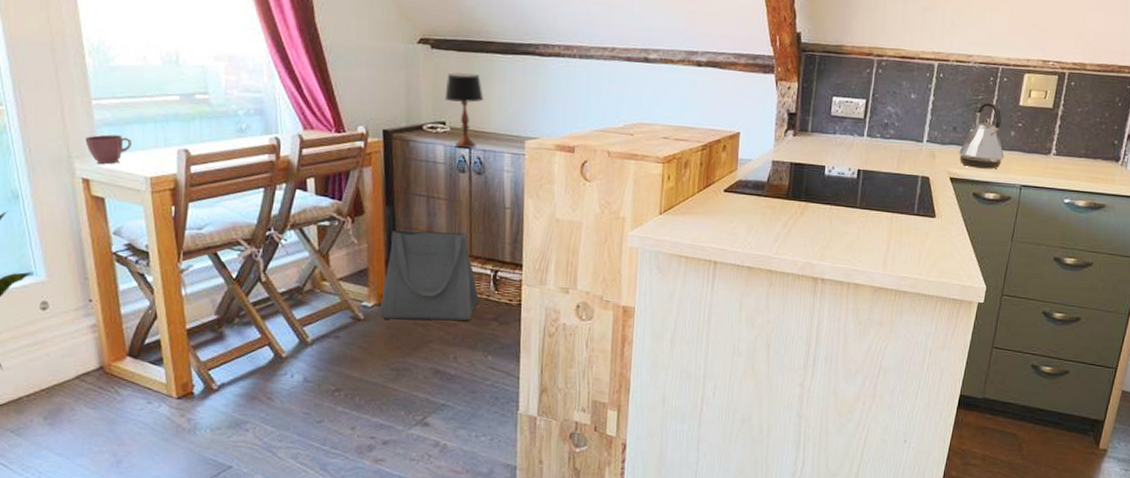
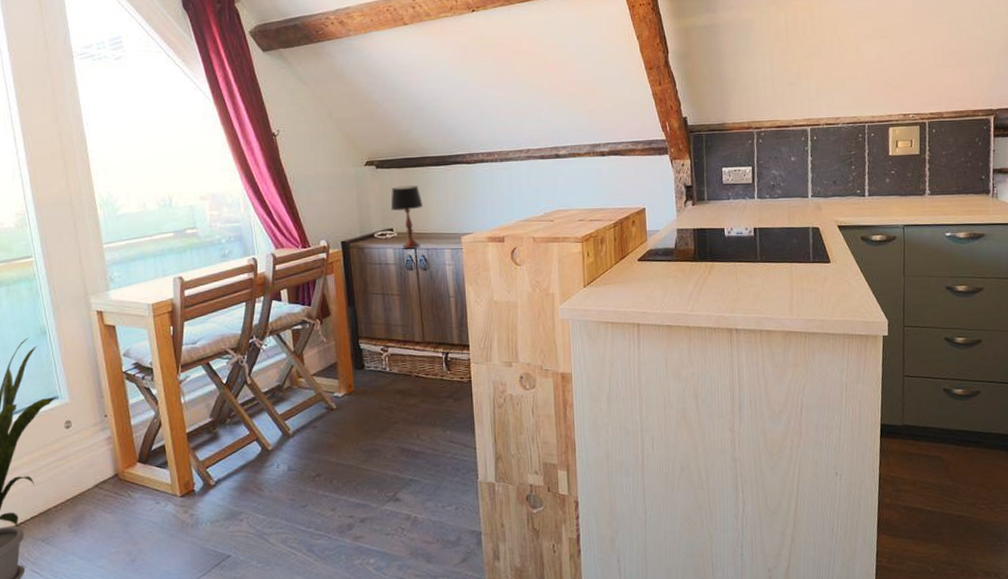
cup: present [85,134,131,164] -> none [98,271,136,297]
tote bag: present [379,230,480,322] -> none [349,322,435,406]
kettle: present [959,102,1004,170] -> none [842,155,884,215]

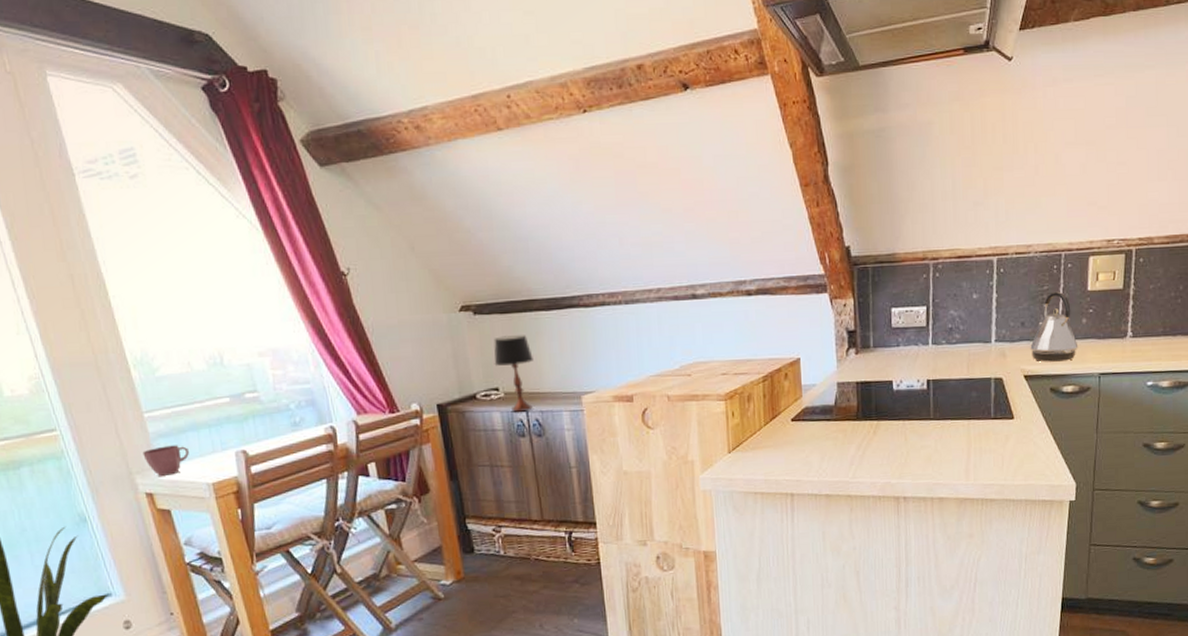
cup: none [98,271,136,297] -> present [142,445,189,476]
kettle: none [842,155,884,215] -> present [1030,291,1079,363]

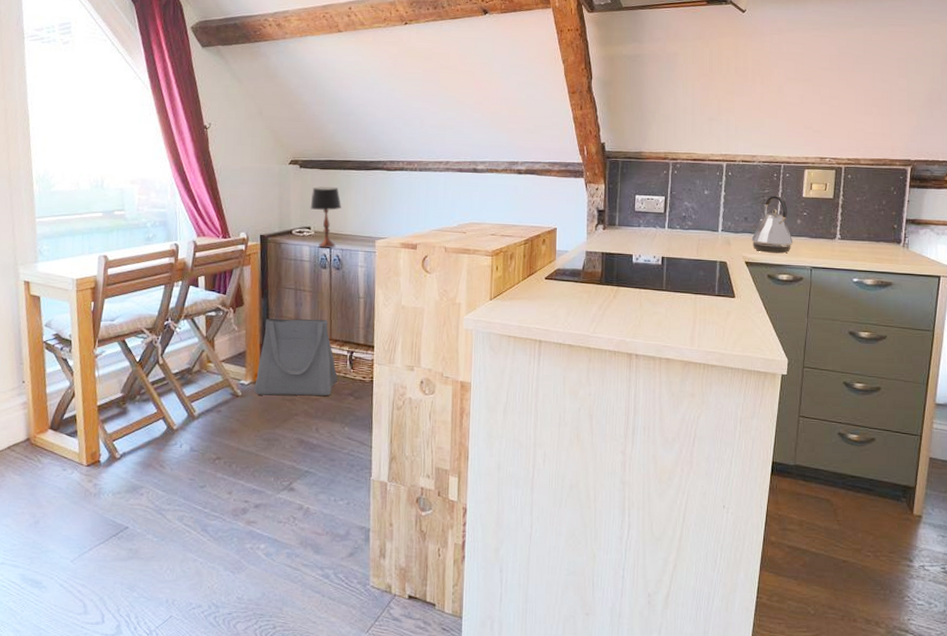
cup: present [142,445,189,476] -> none [28,245,64,269]
tote bag: none [458,498,558,595] -> present [254,318,339,397]

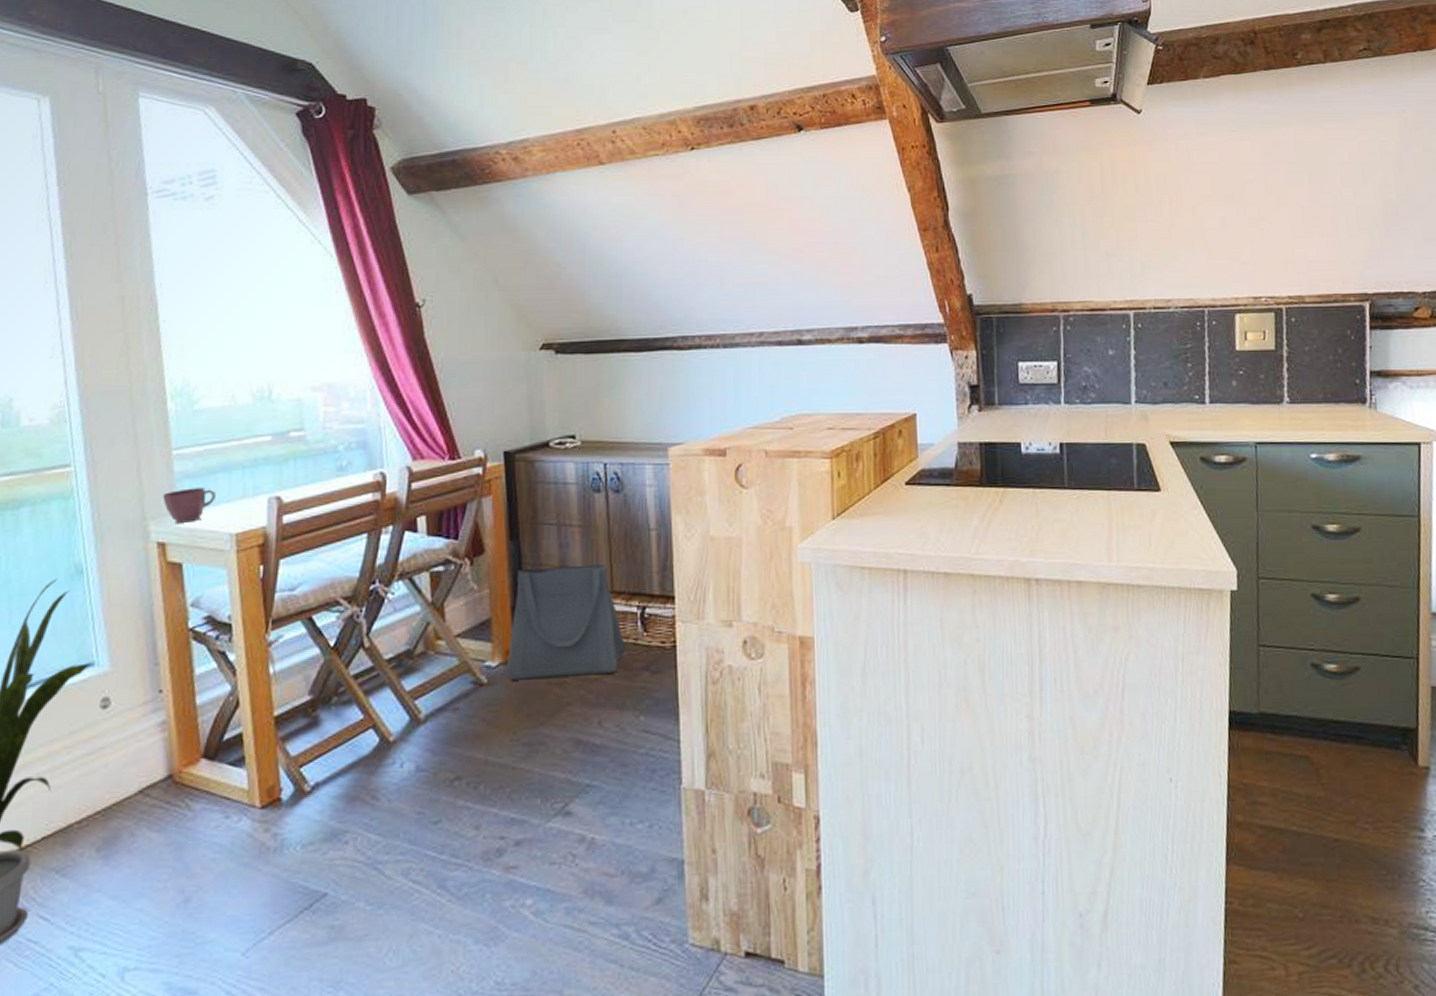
cup: none [28,245,64,269] -> present [162,488,216,523]
table lamp: present [310,186,341,249] -> none [573,378,617,465]
kettle: present [751,195,793,254] -> none [1175,350,1230,429]

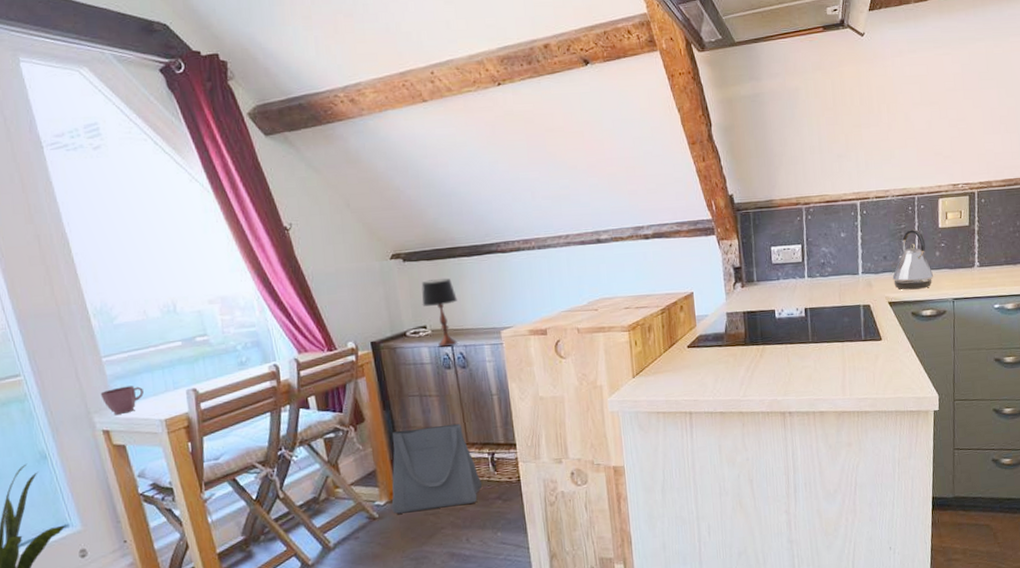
table lamp: none [573,378,617,465] -> present [421,278,457,348]
kettle: none [1175,350,1230,429] -> present [892,229,934,290]

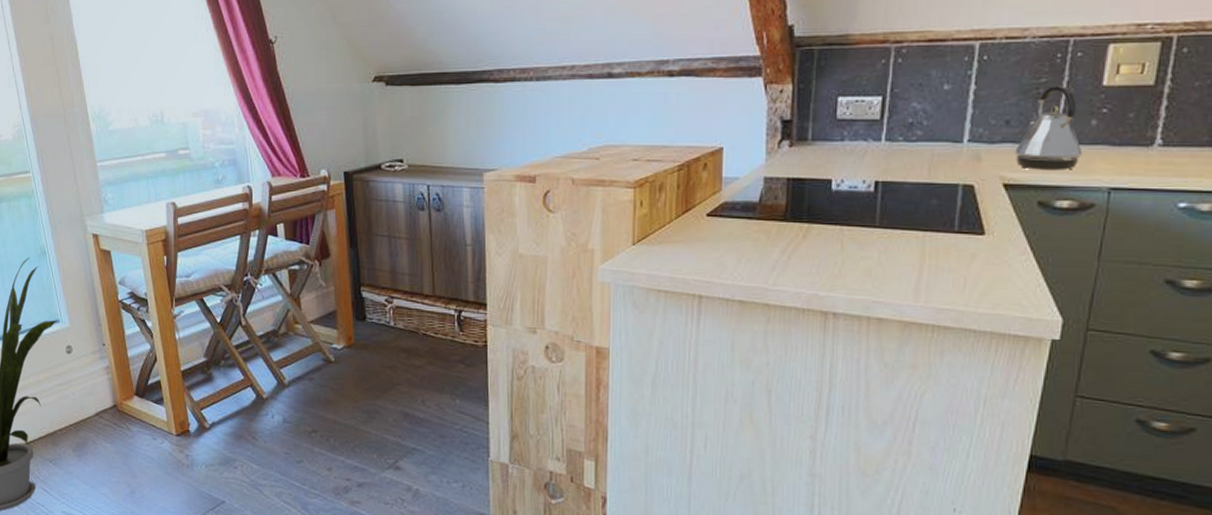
cup: present [100,385,144,415] -> none [93,193,129,220]
tote bag: present [391,423,483,514] -> none [349,271,445,364]
table lamp: present [421,278,457,348] -> none [401,108,439,186]

